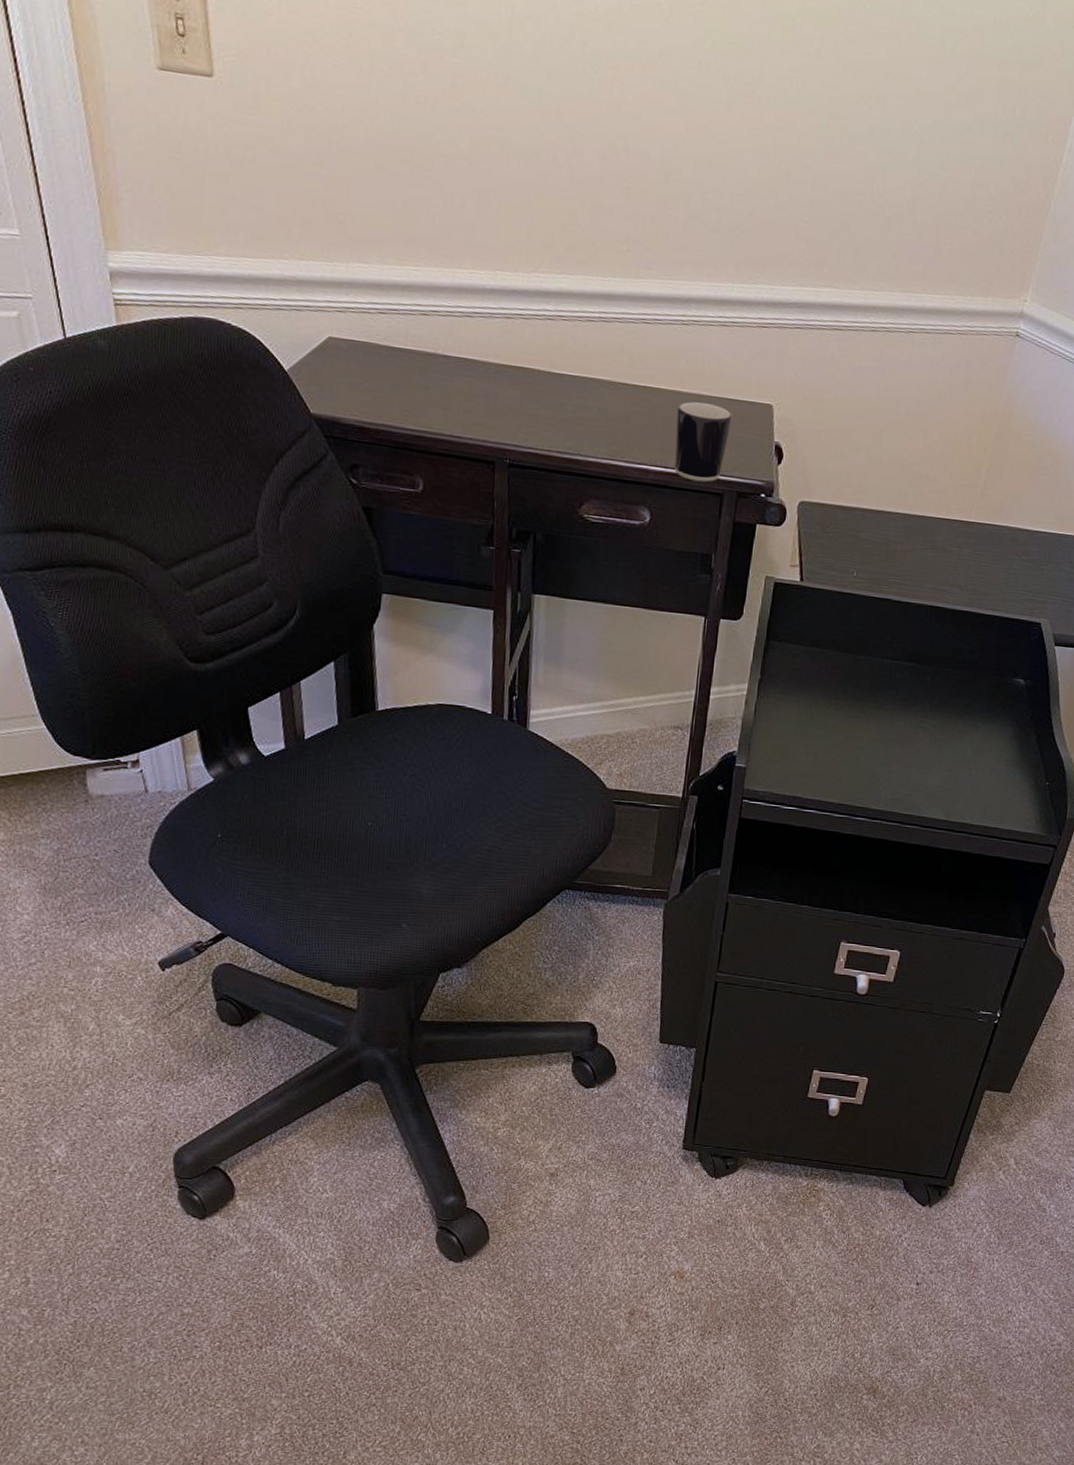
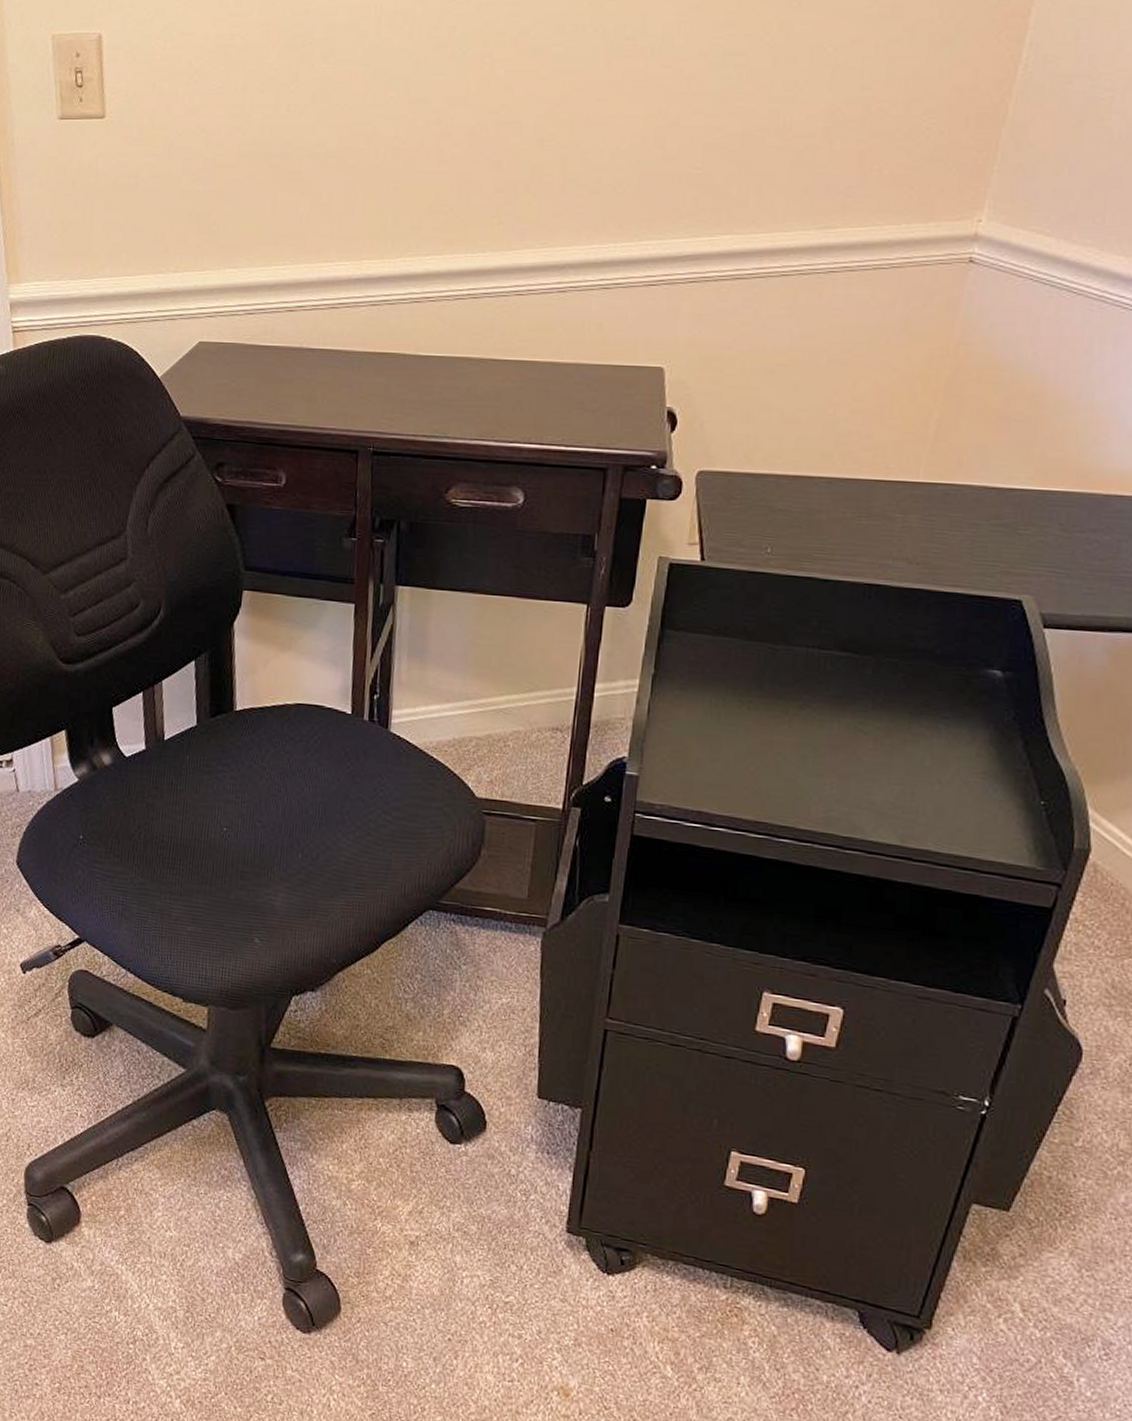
mug: present [674,401,733,483] -> none [551,371,617,457]

